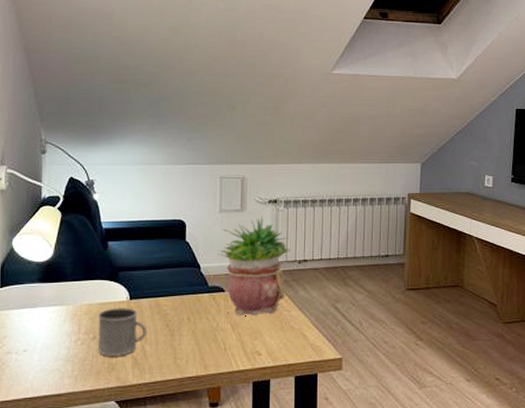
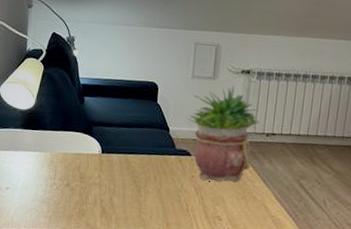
mug: present [97,306,147,357] -> none [71,159,116,204]

